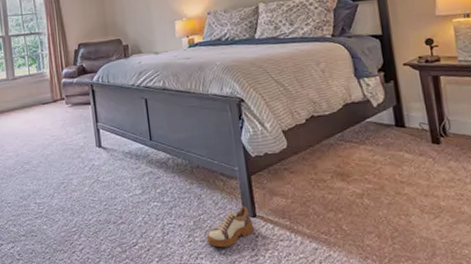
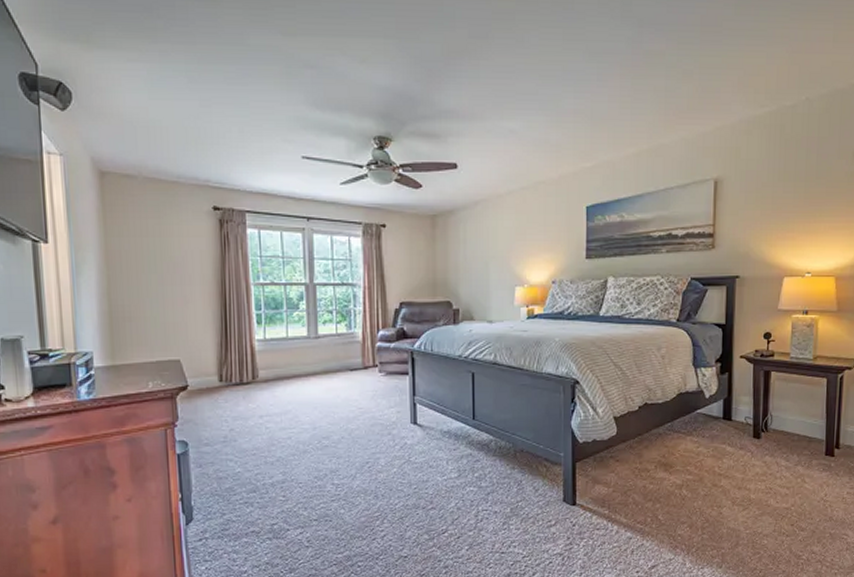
shoe: present [207,206,254,248] -> none [523,494,572,536]

